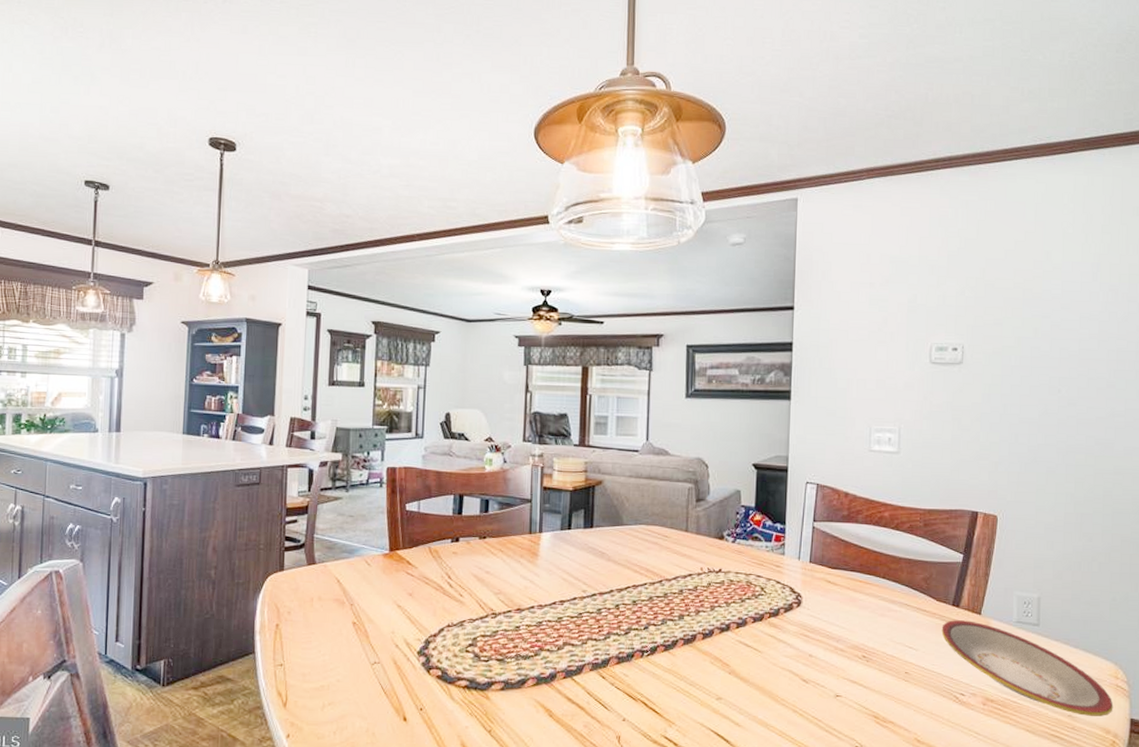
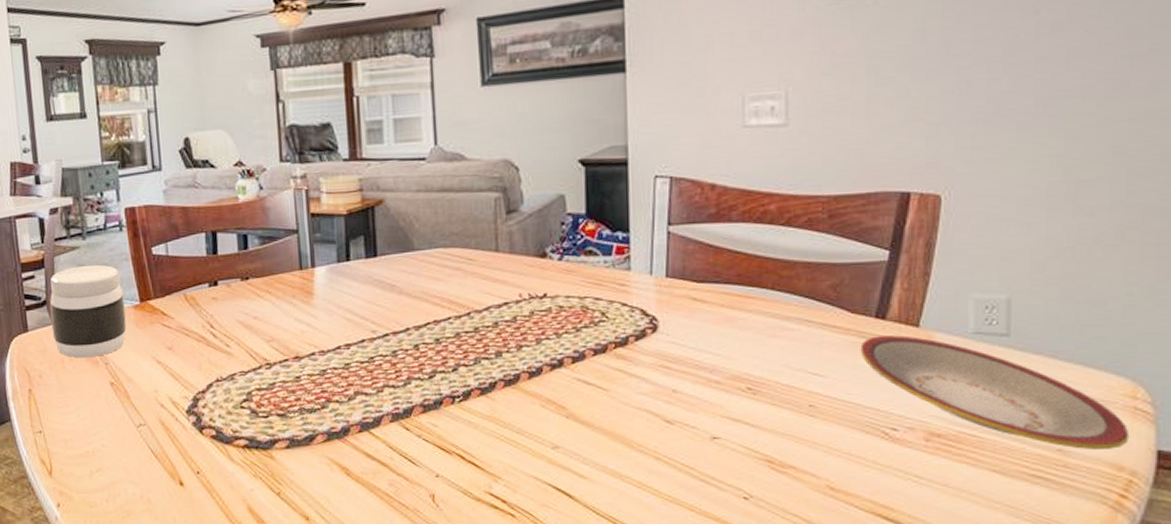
jar: none [306,514,376,599] -> present [49,264,127,358]

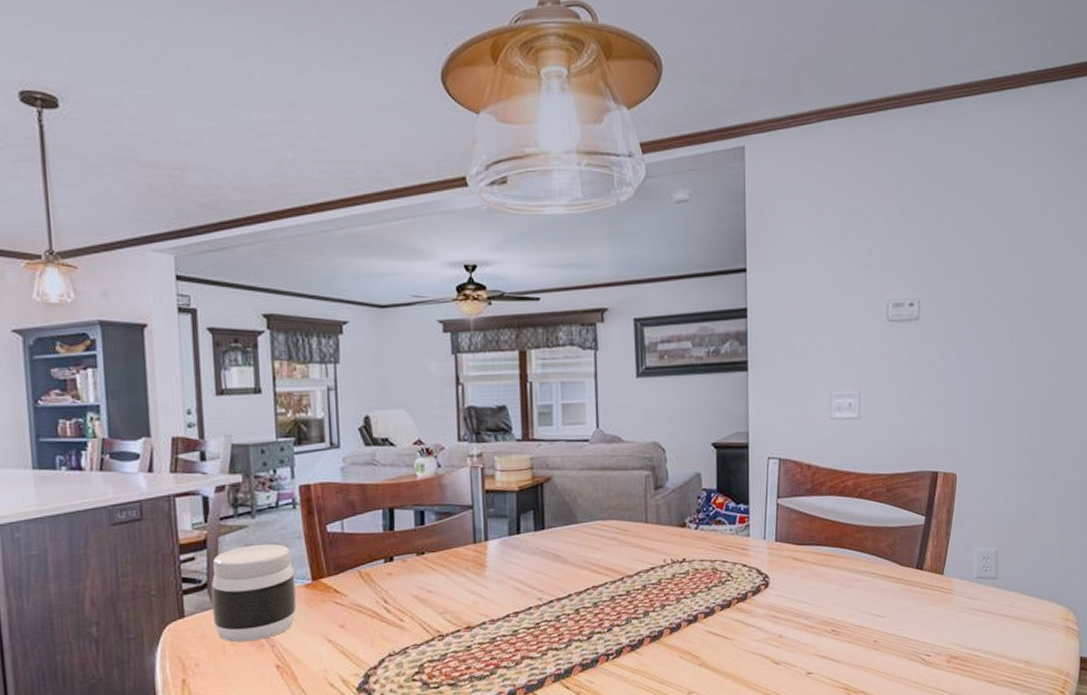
plate: present [860,335,1130,449] -> none [907,581,1065,660]

